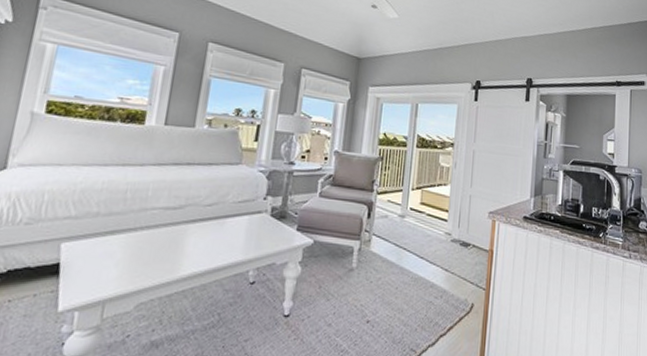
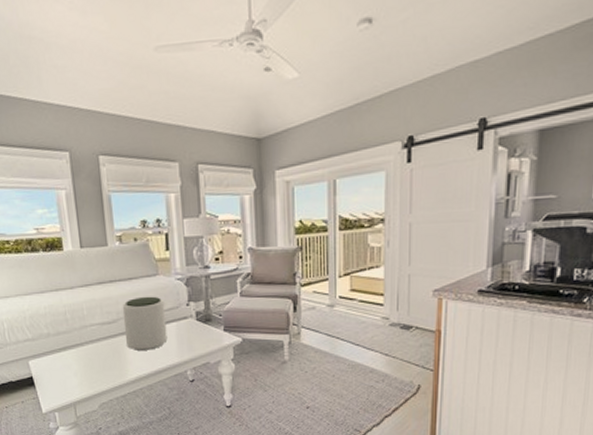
plant pot: none [187,184,242,244] -> present [122,296,168,350]

